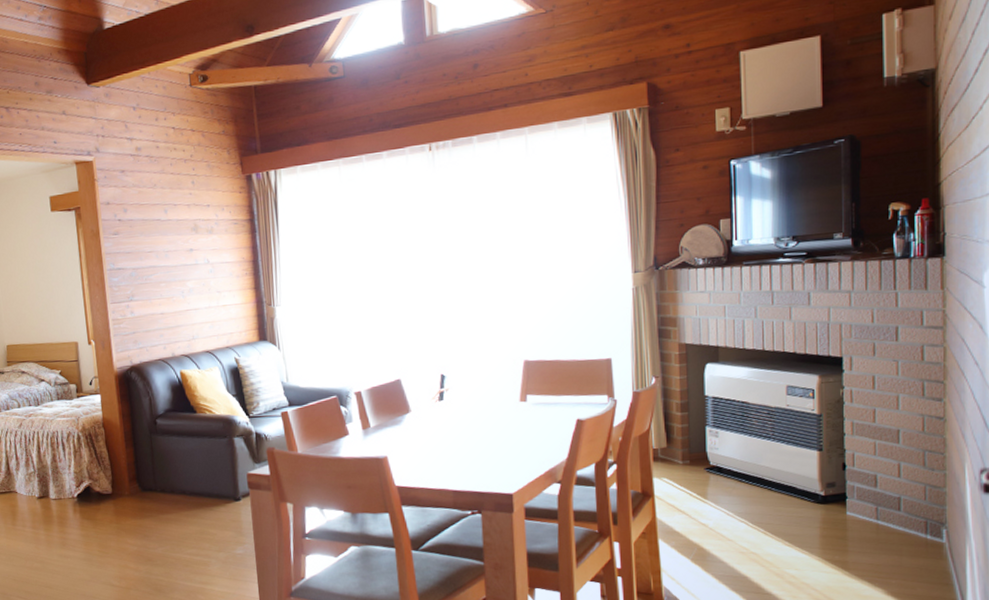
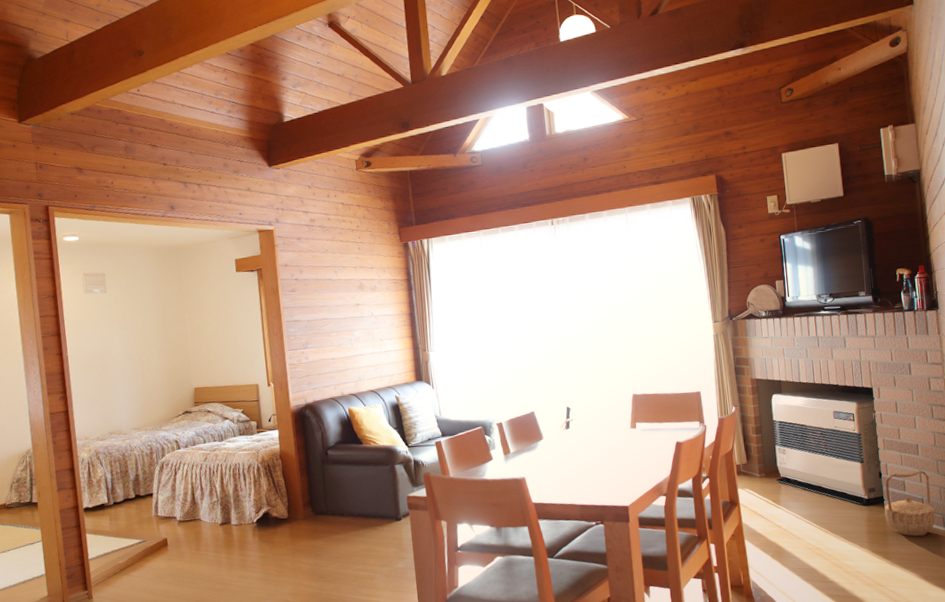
basket: none [846,463,916,544] -> present [884,470,936,537]

